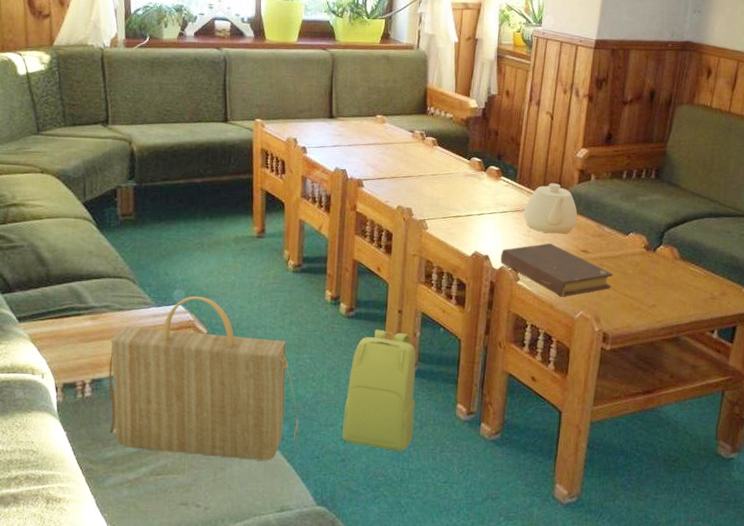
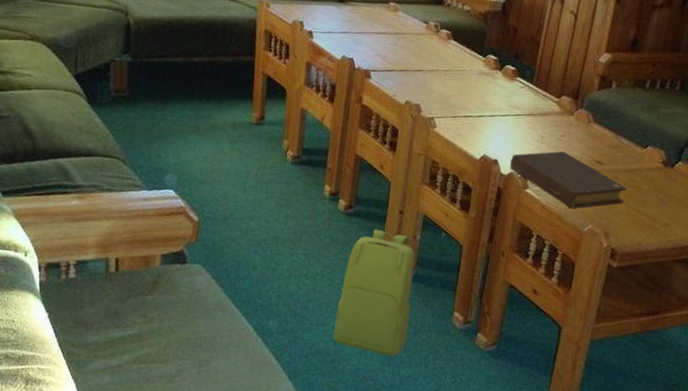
shopping bag: present [109,296,299,461] -> none [93,181,289,357]
teapot: present [523,183,578,234] -> none [537,87,595,143]

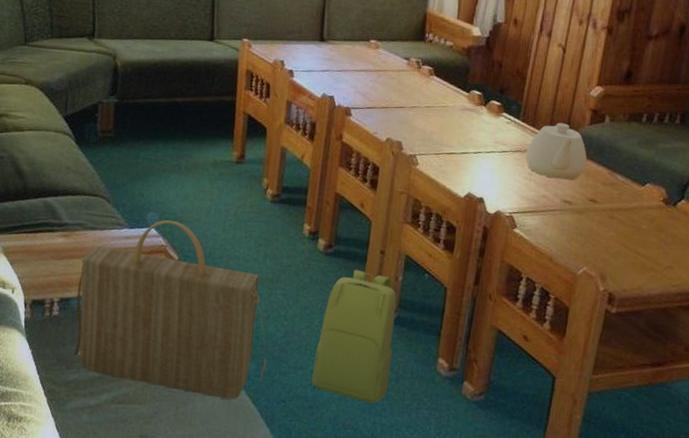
shopping bag: none [93,181,289,357] -> present [74,220,267,400]
book: present [510,151,627,209] -> none [496,189,624,250]
teapot: none [537,87,595,143] -> present [525,122,587,180]

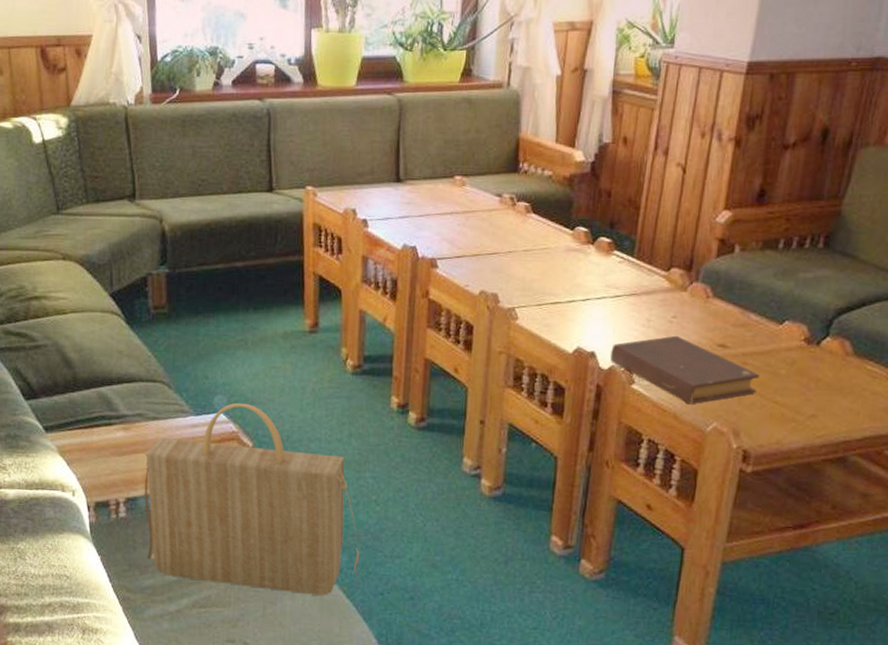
backpack: present [312,269,397,404] -> none [411,443,501,590]
book: none [496,189,624,250] -> present [610,335,760,405]
teapot: present [525,122,587,180] -> none [642,257,715,324]

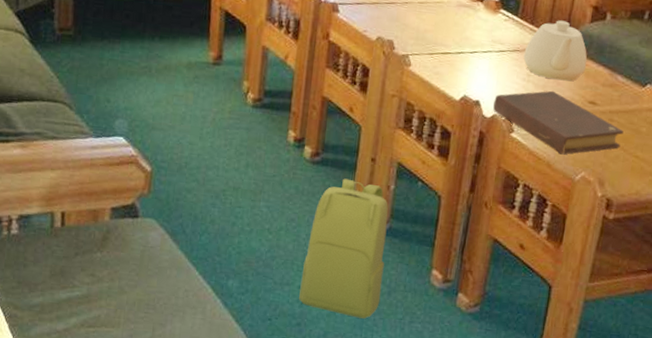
shopping bag: present [145,402,360,596] -> none [37,127,251,319]
backpack: none [411,443,501,590] -> present [299,178,389,319]
teapot: none [642,257,715,324] -> present [523,20,587,81]

